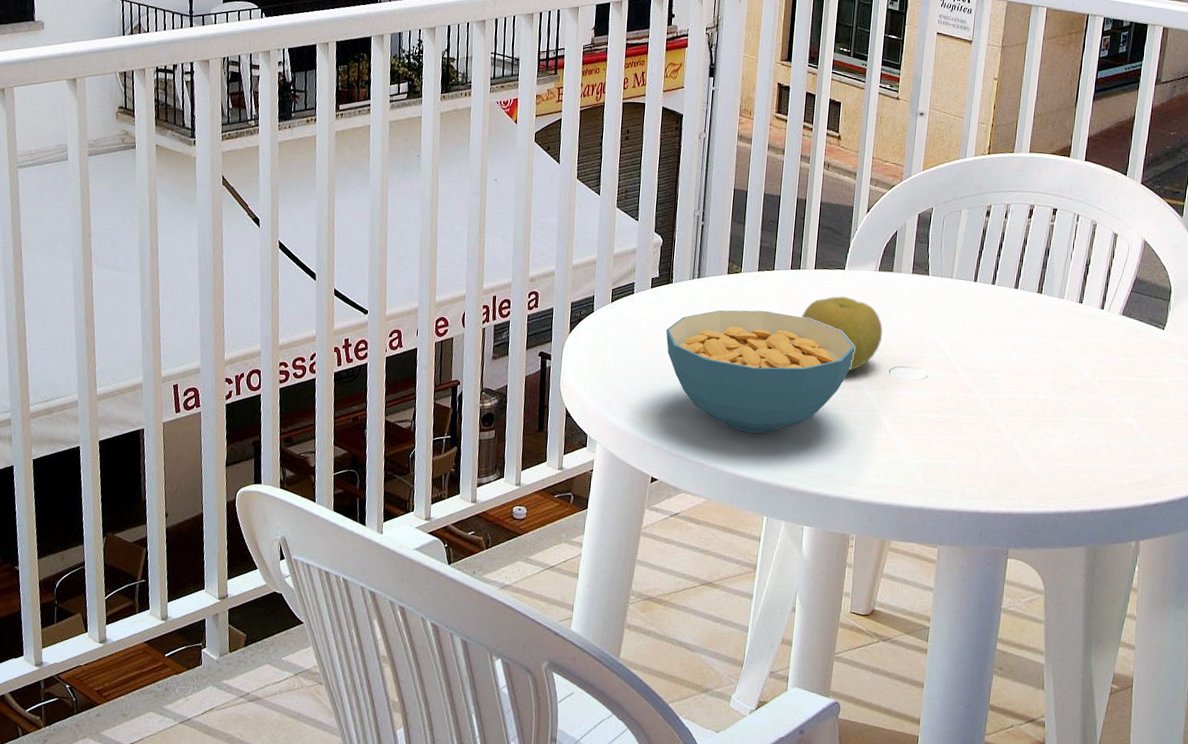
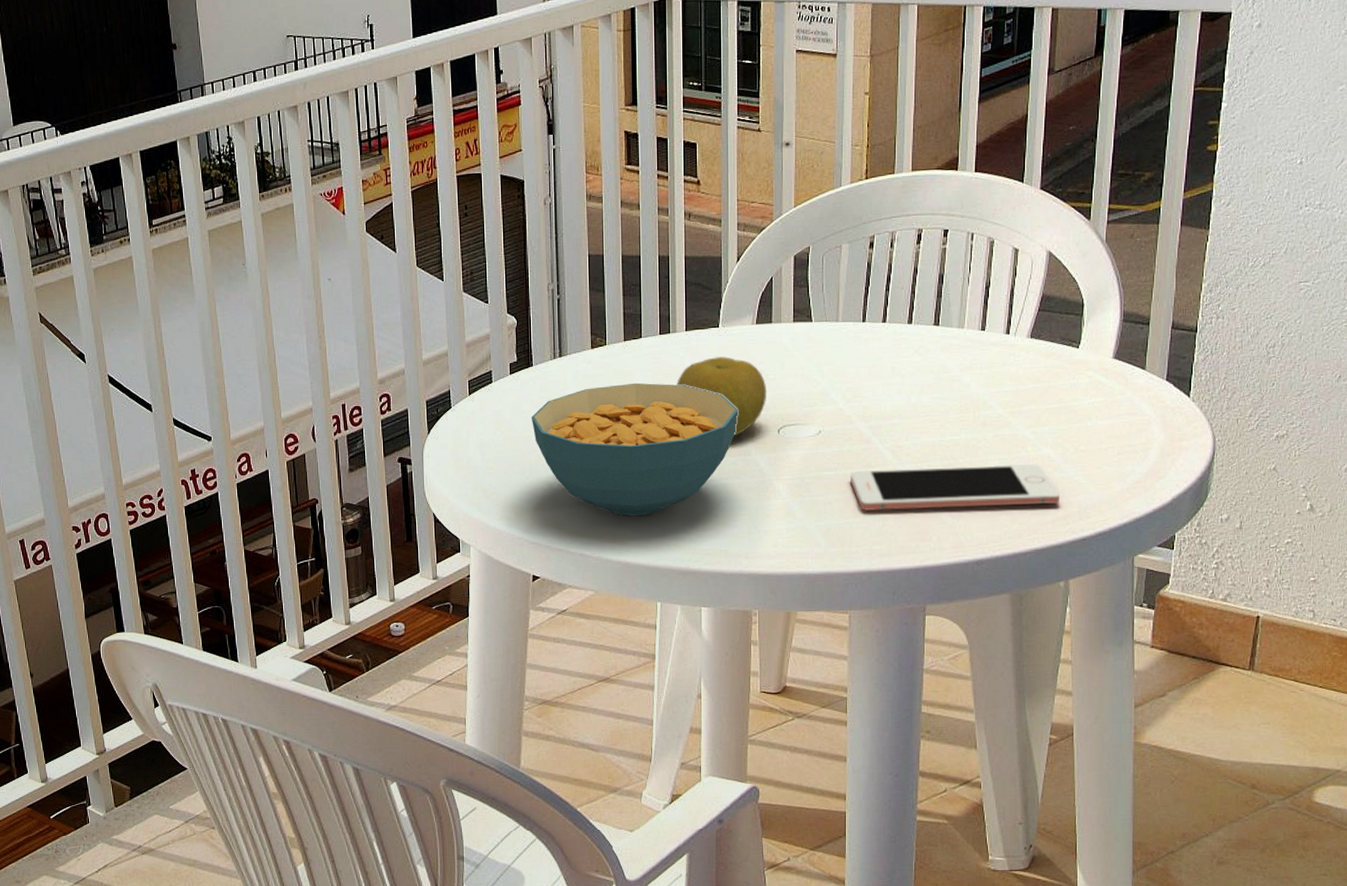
cell phone: none [950,416,1137,470] -> present [850,464,1060,512]

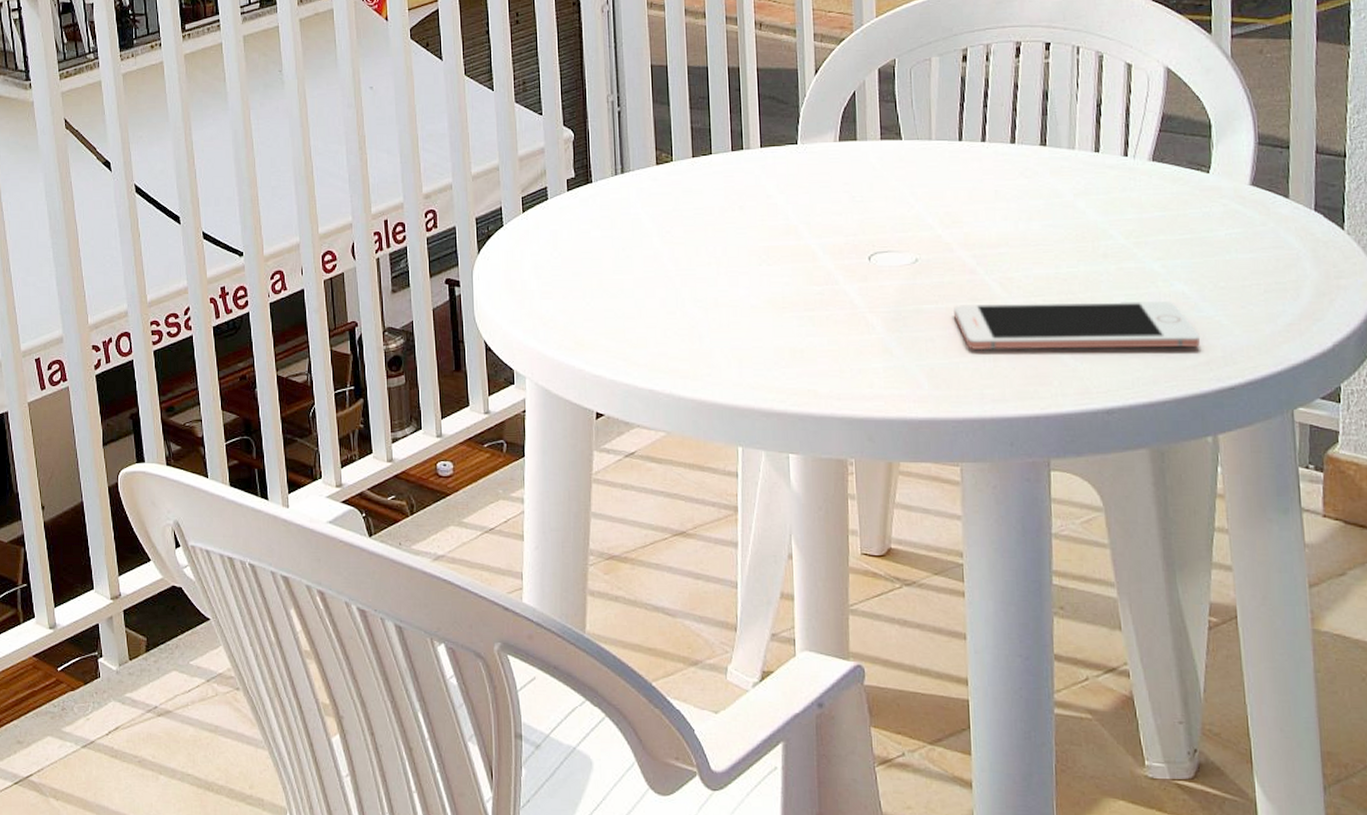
cereal bowl: present [531,382,739,517] -> none [591,202,823,350]
fruit: present [677,357,767,437] -> none [752,176,855,264]

